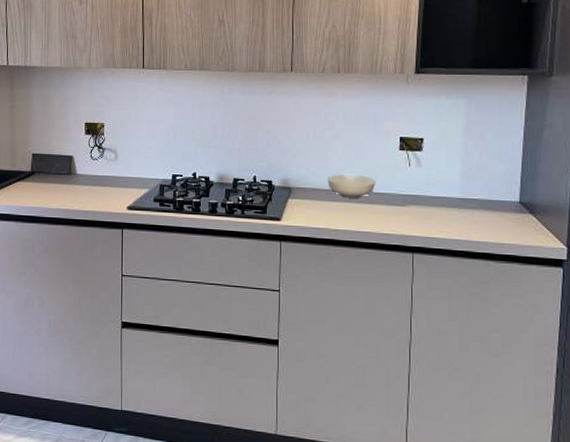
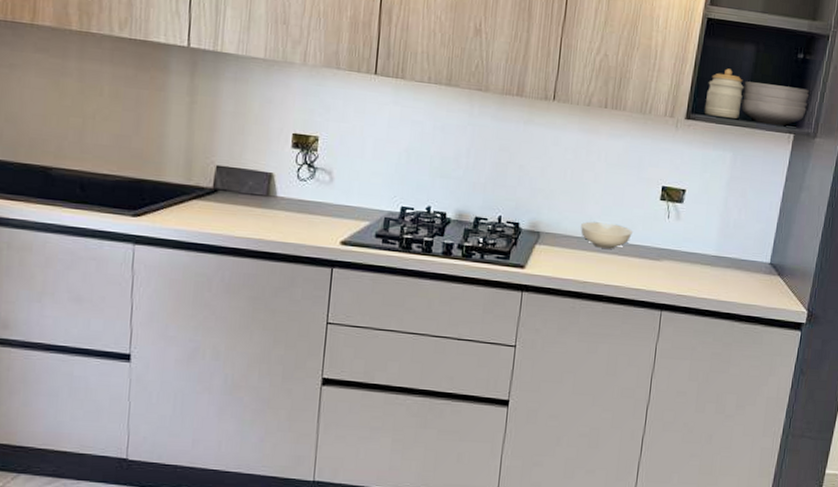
jar: none [432,22,470,69] -> present [704,68,744,120]
bowl: none [468,31,539,69] -> present [740,81,810,127]

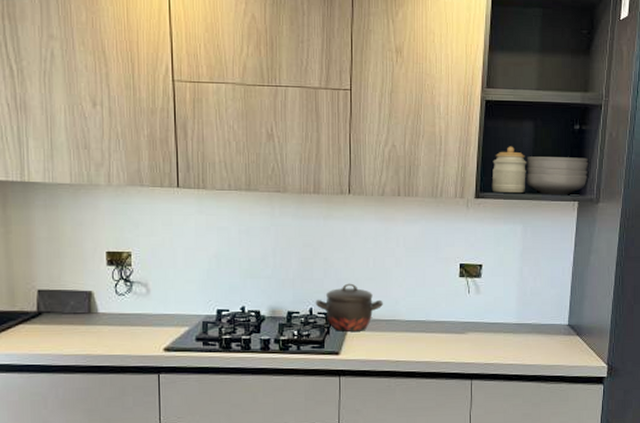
cooking pot: none [505,194,577,247] -> present [315,283,383,333]
bowl: present [580,221,632,249] -> none [387,304,437,328]

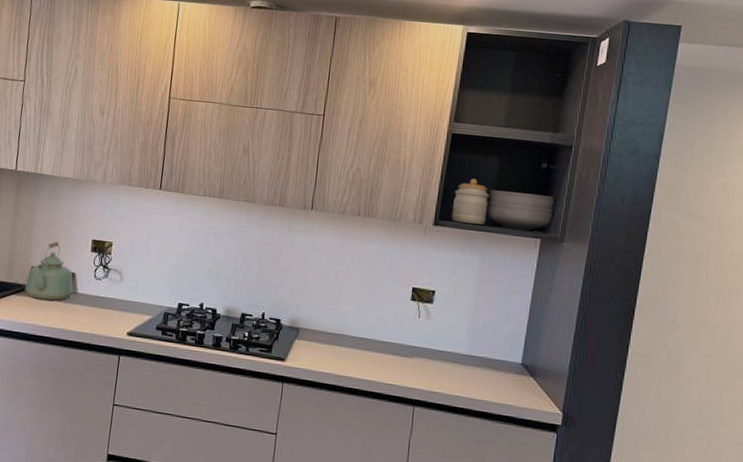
kettle: none [33,259,93,325] -> present [24,241,74,301]
cooking pot: present [315,283,383,333] -> none [268,293,333,342]

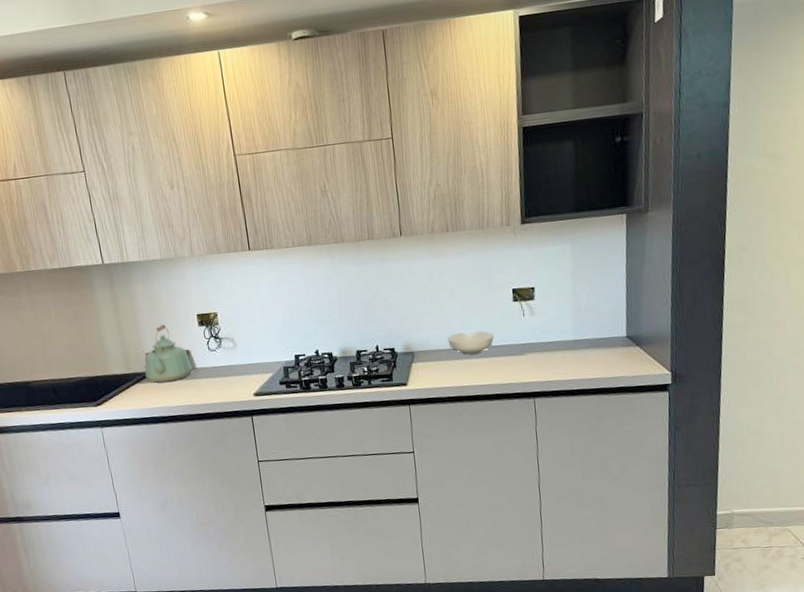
bowl: none [335,319,385,346] -> present [446,331,494,355]
jar: present [451,178,489,225] -> none [535,168,571,216]
bowl: present [486,190,555,232] -> none [569,169,634,211]

